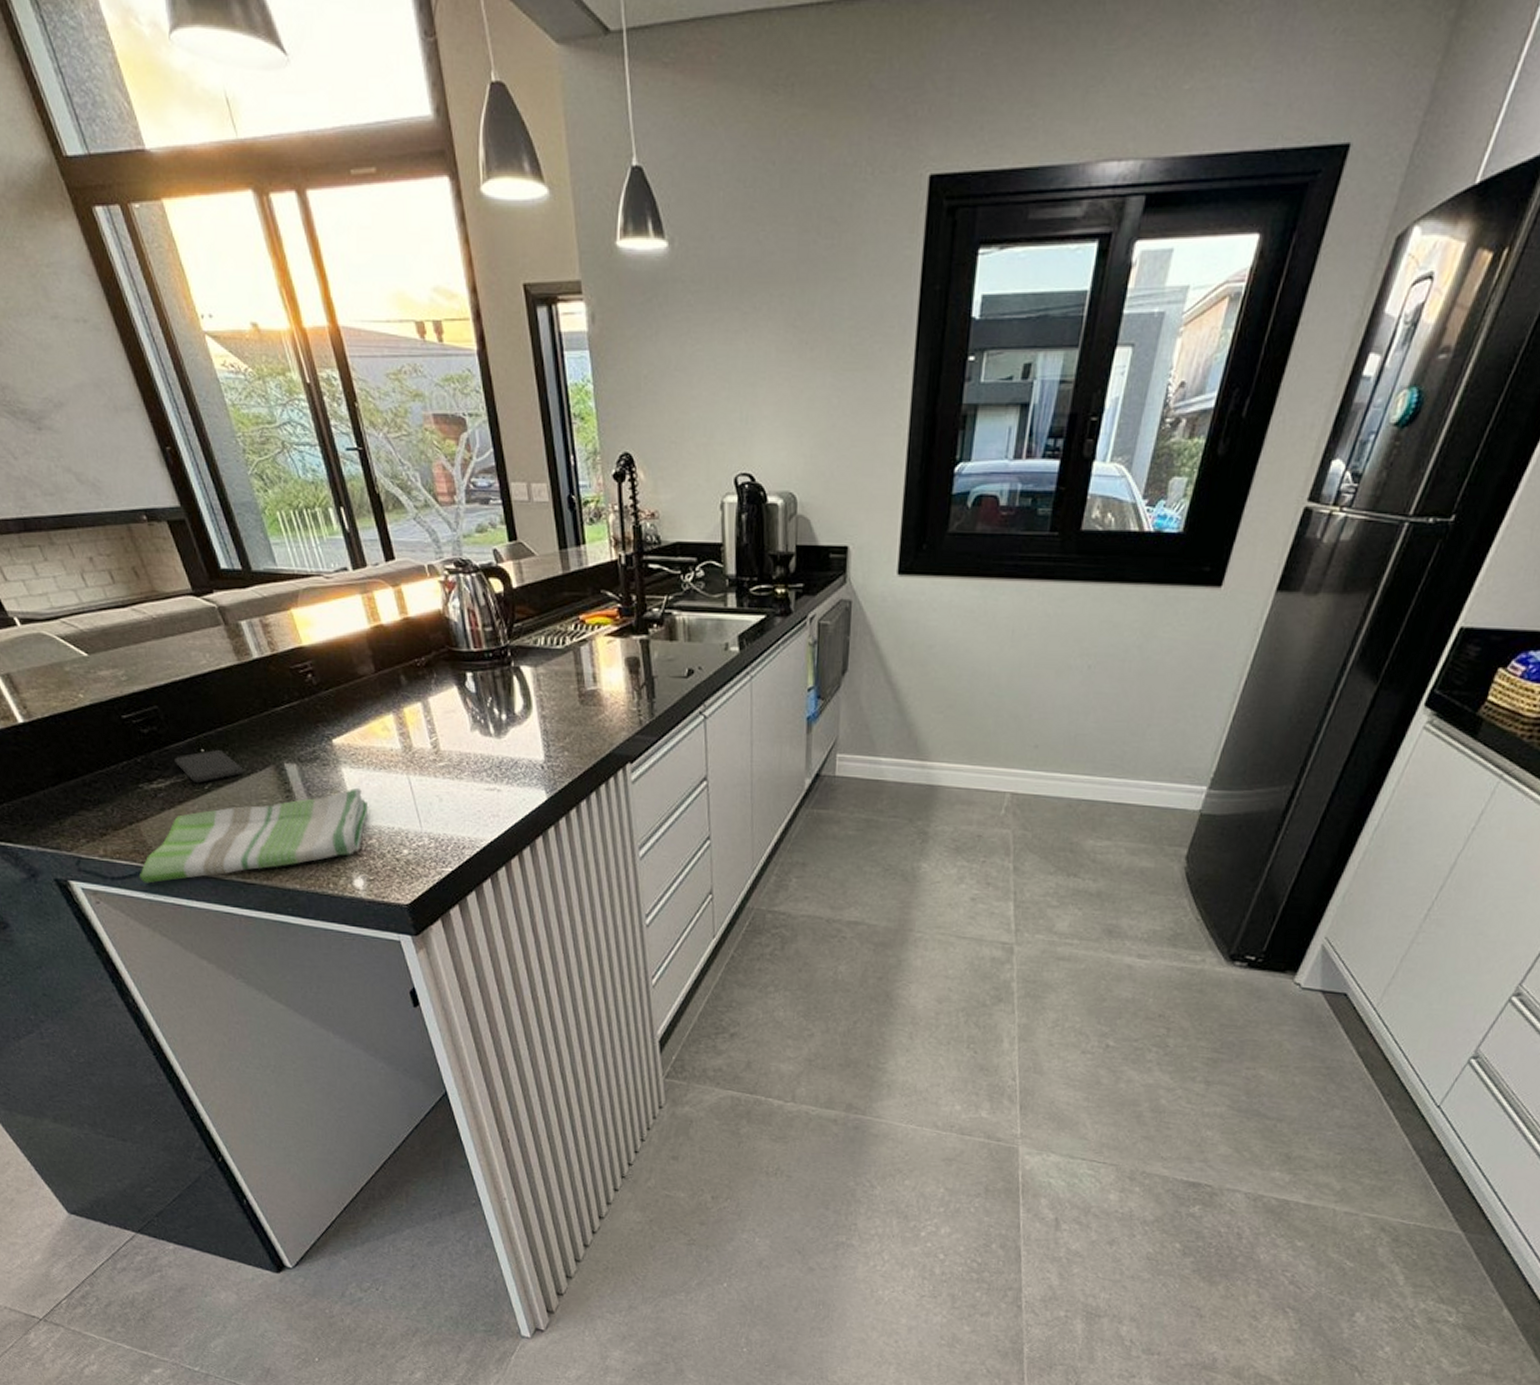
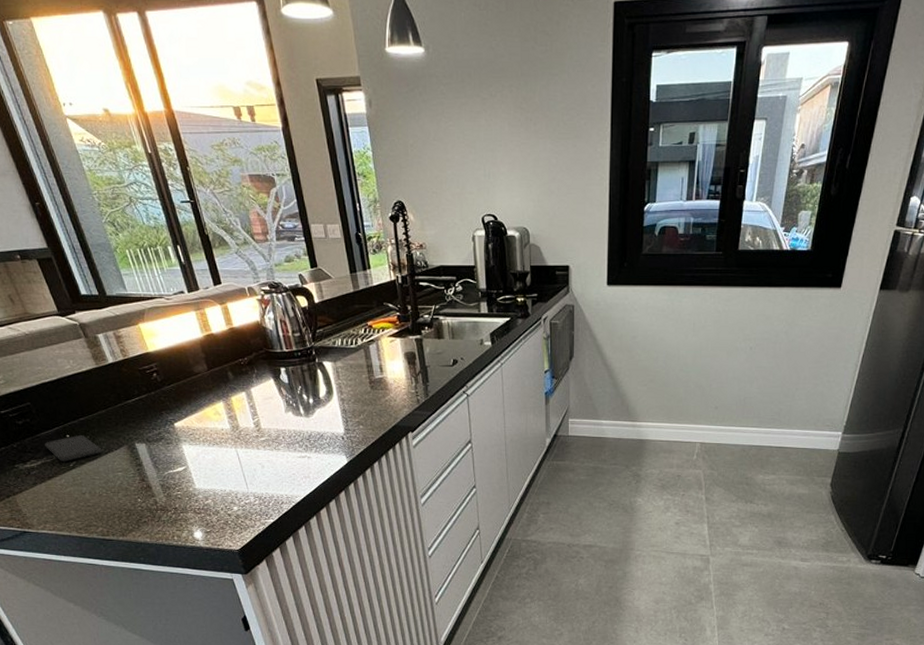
dish towel: present [140,788,369,884] -> none [16,461,205,544]

